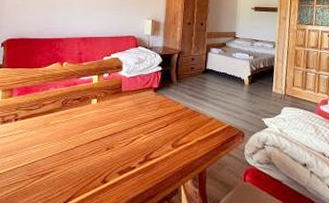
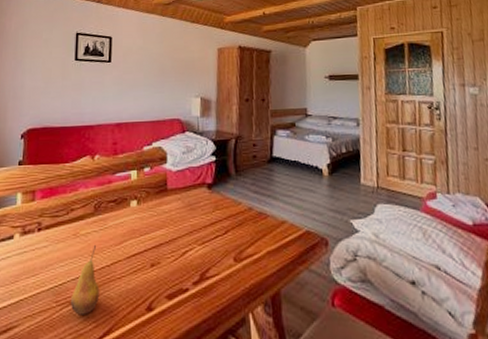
fruit: none [40,132,65,186] -> present [70,244,100,315]

